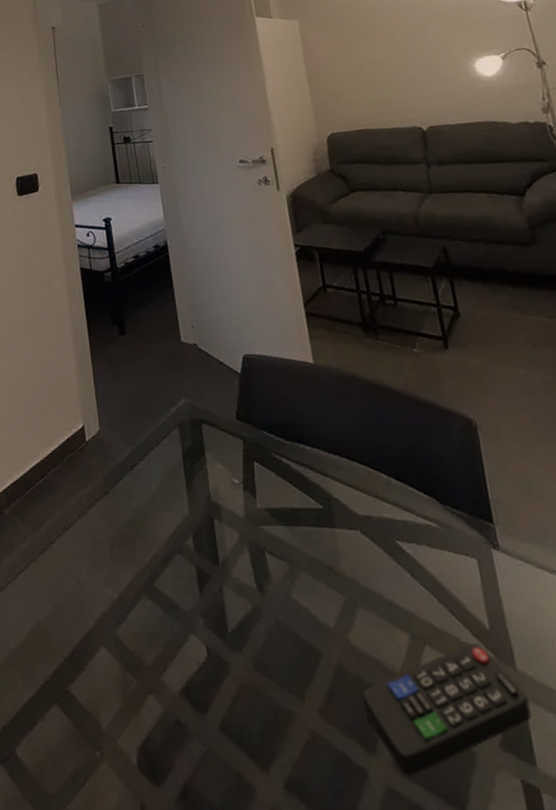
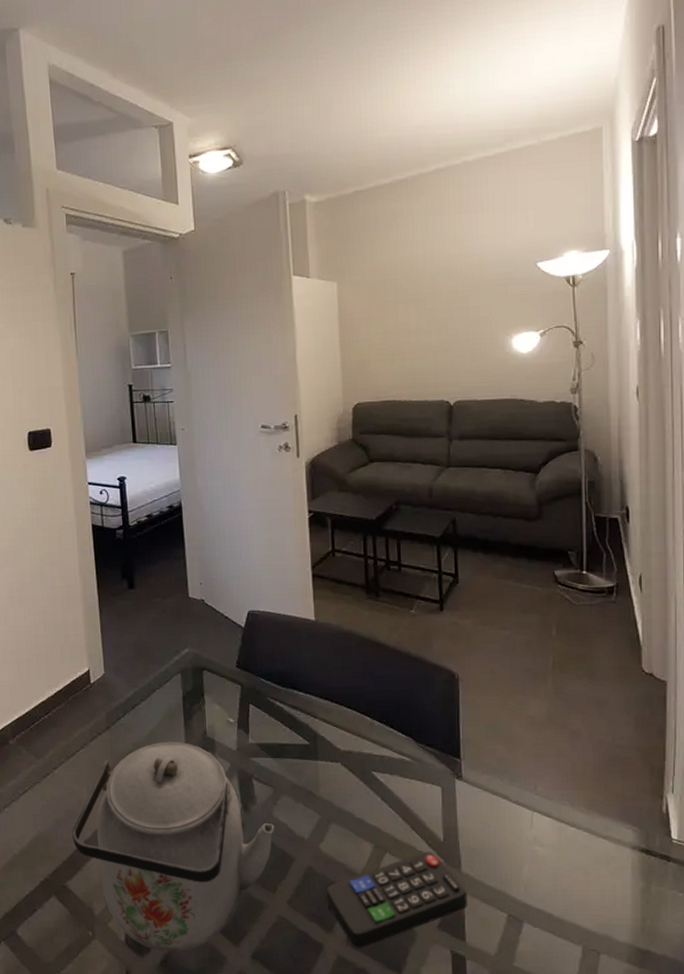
kettle: none [73,507,296,779] -> present [72,741,275,951]

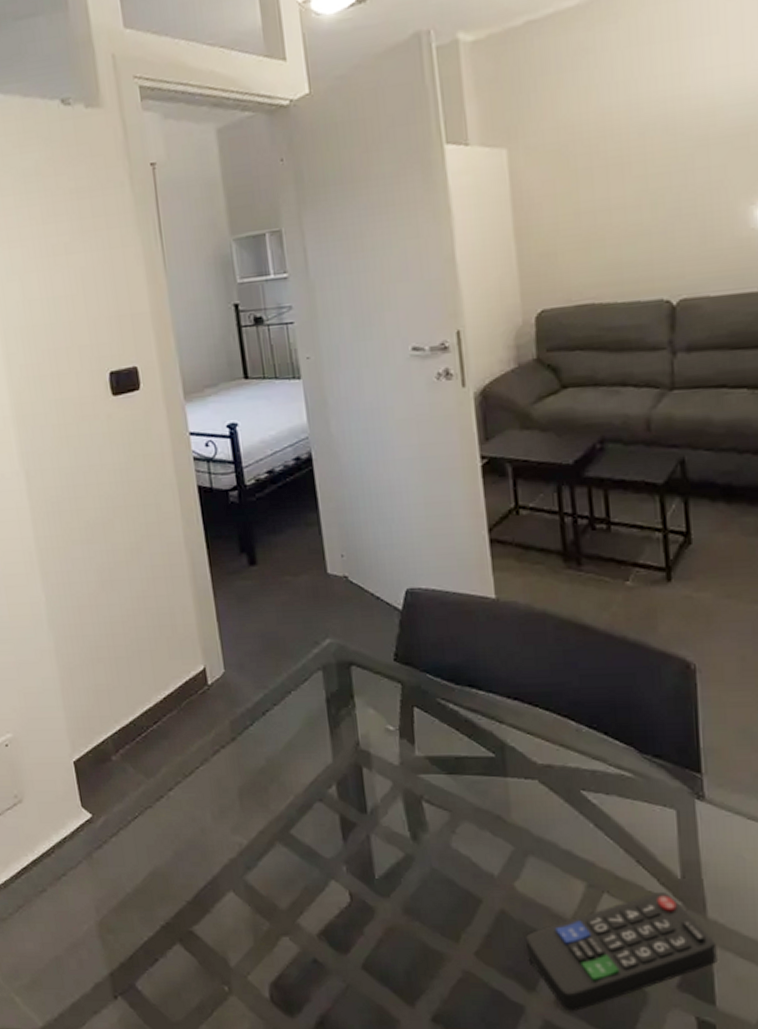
kettle: present [72,741,275,951] -> none [196,755,455,1012]

